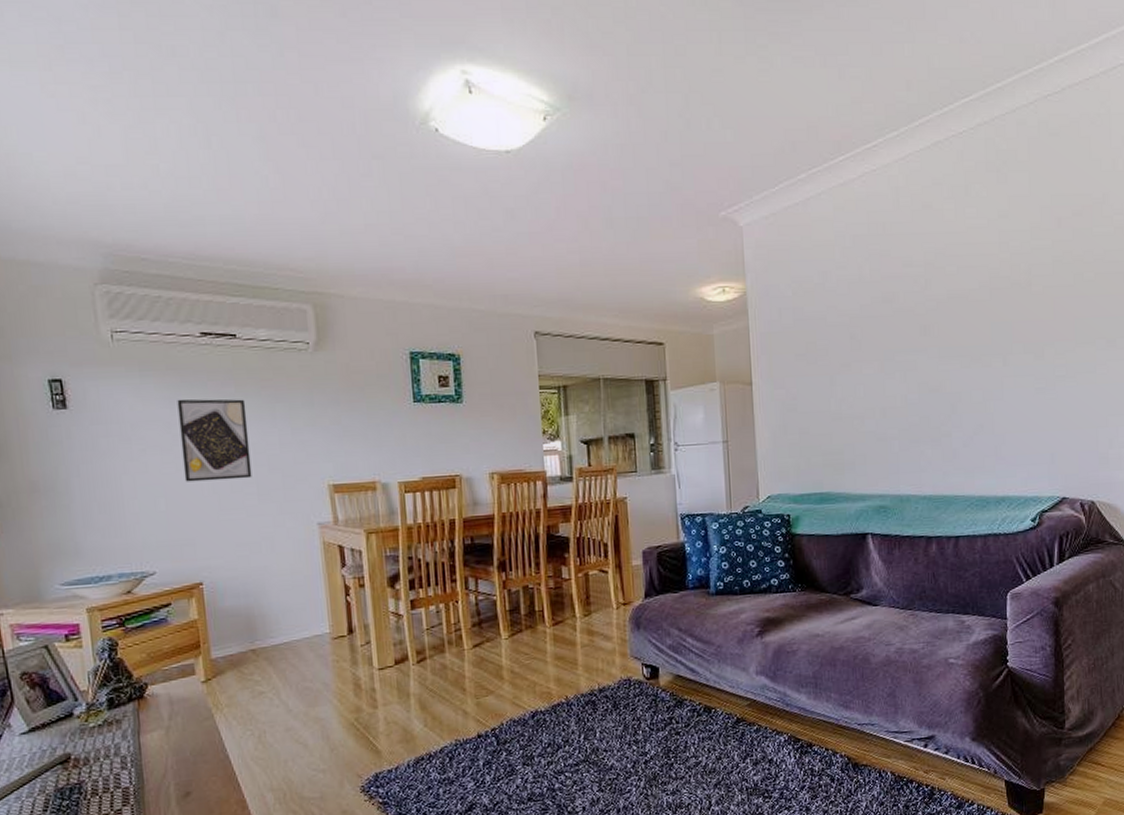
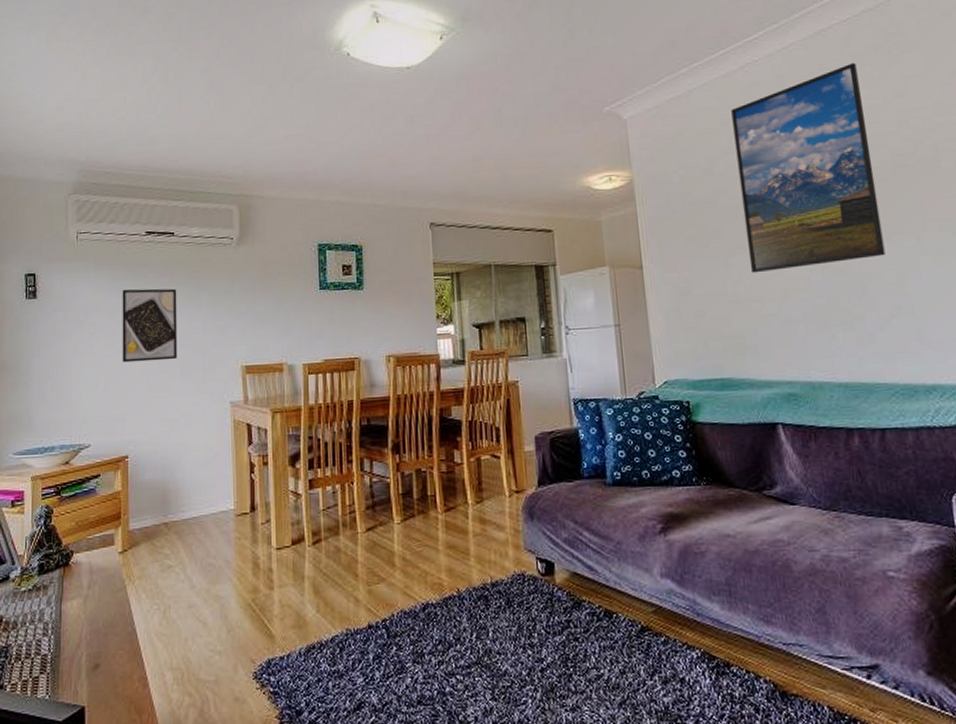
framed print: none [846,179,975,391] -> present [731,62,886,273]

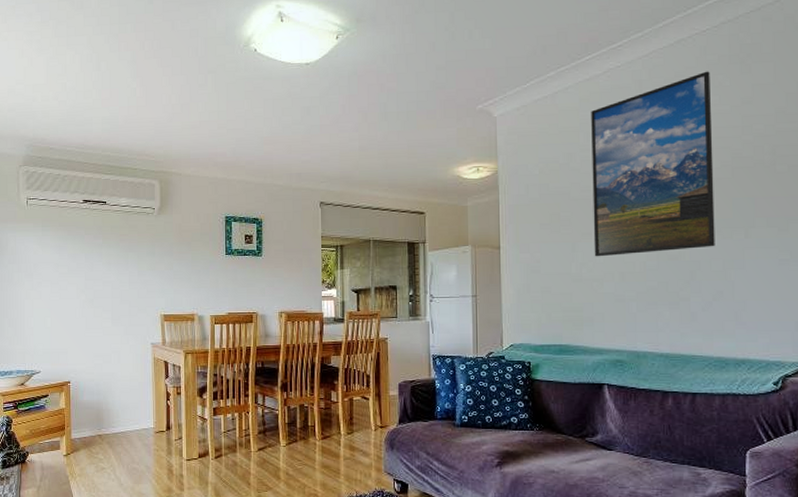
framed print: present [122,288,178,363] -> none [64,247,109,307]

